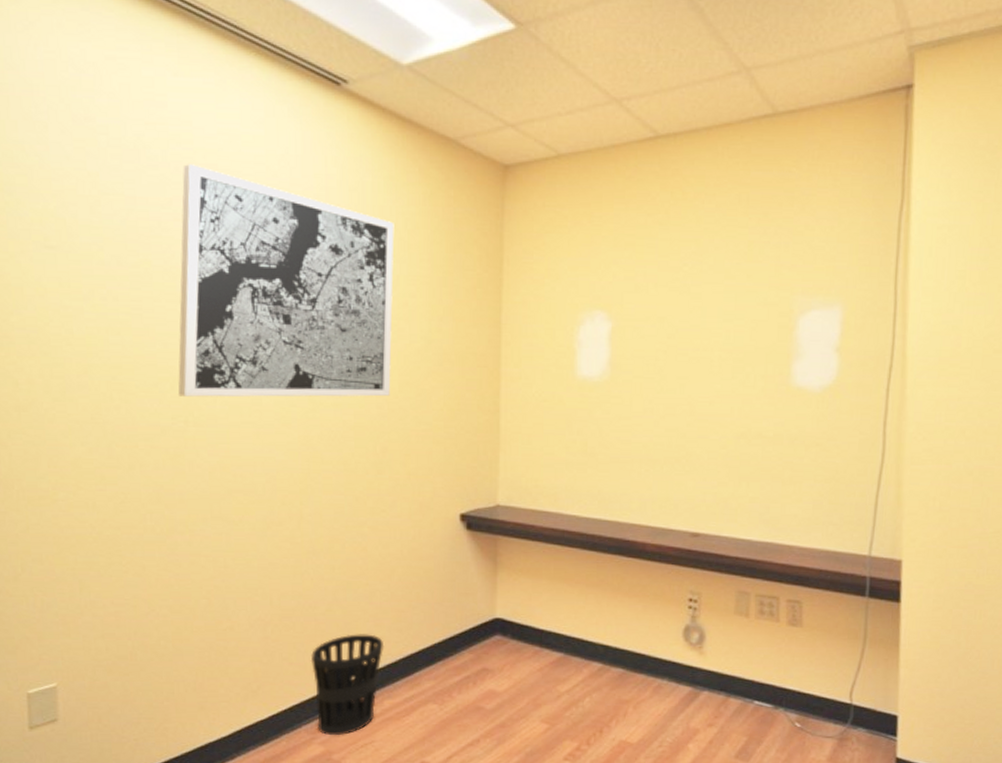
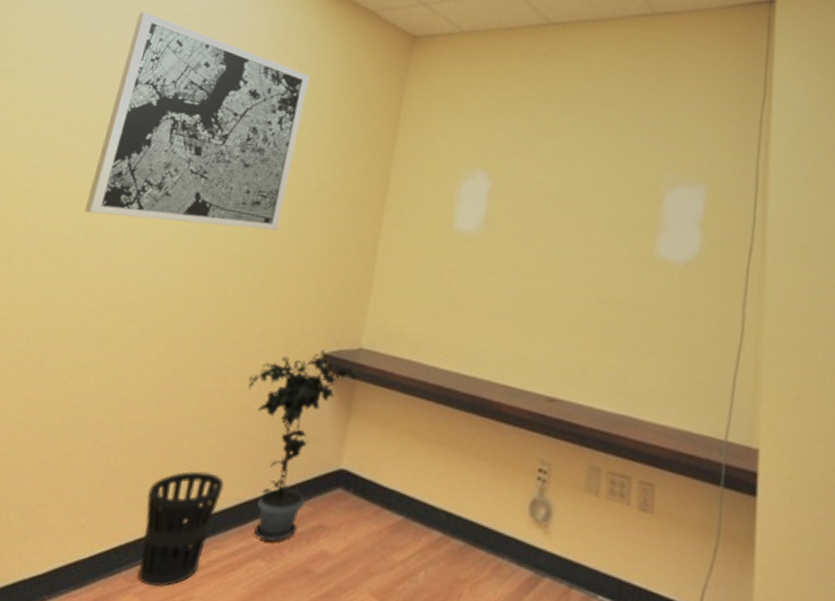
potted plant: none [388,510,499,688] -> present [248,349,359,543]

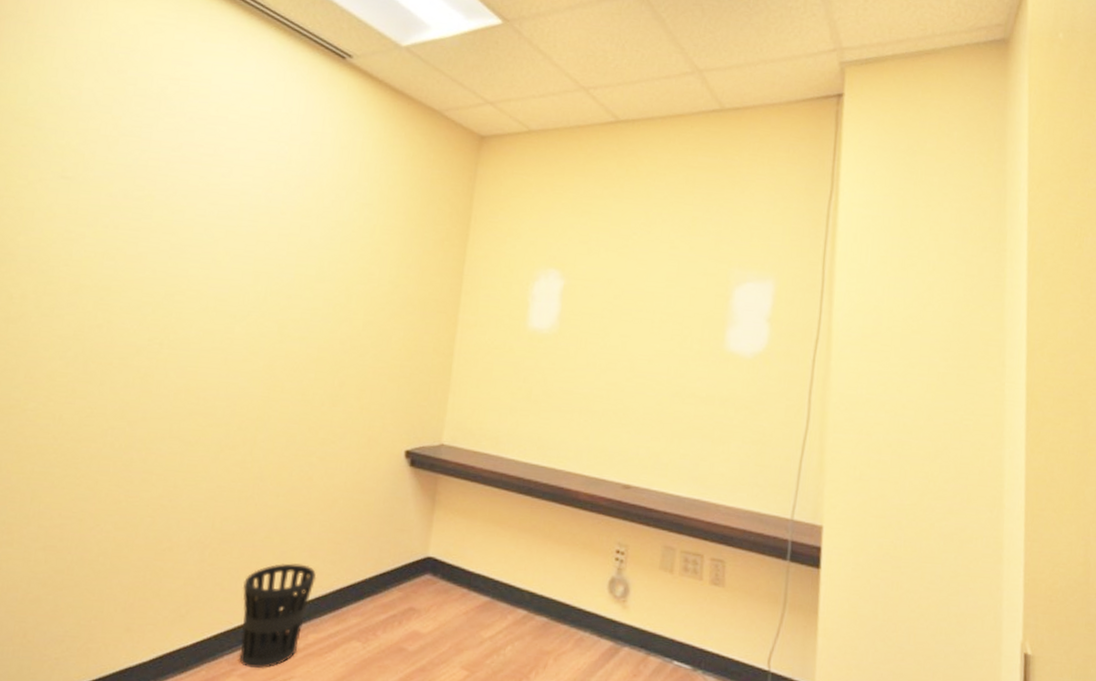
wall art: present [84,12,310,230] -> none [157,115,377,333]
potted plant: present [248,349,359,543] -> none [333,446,441,625]

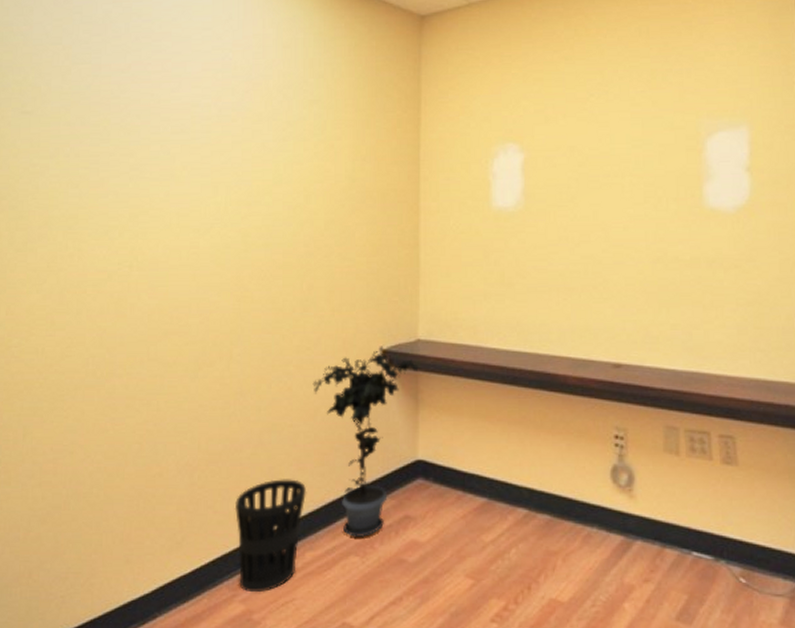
potted plant: none [333,446,441,625] -> present [312,346,420,538]

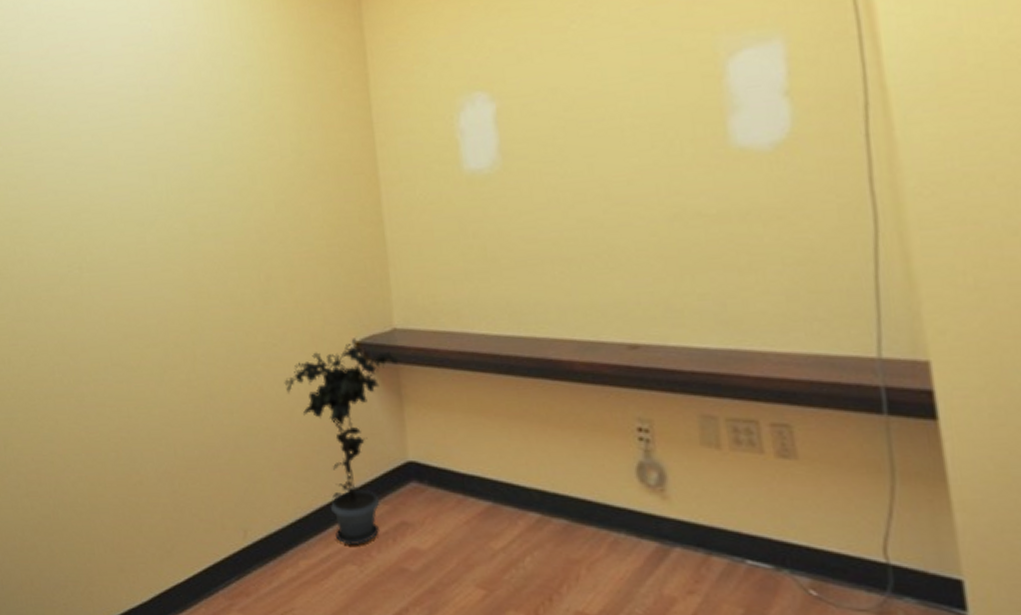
wastebasket: present [234,479,307,593] -> none [219,485,293,602]

